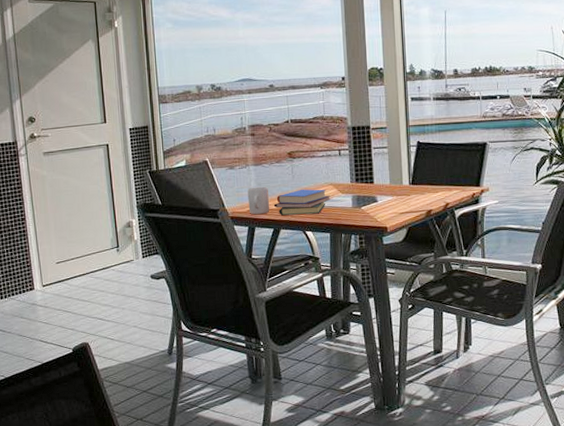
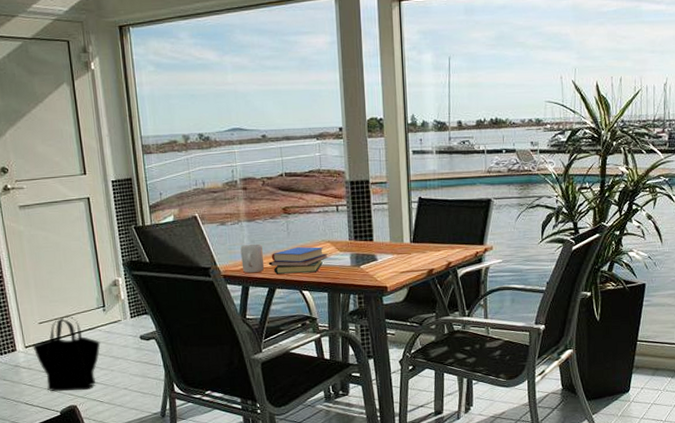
tote bag: none [49,256,113,329] -> present [32,316,101,391]

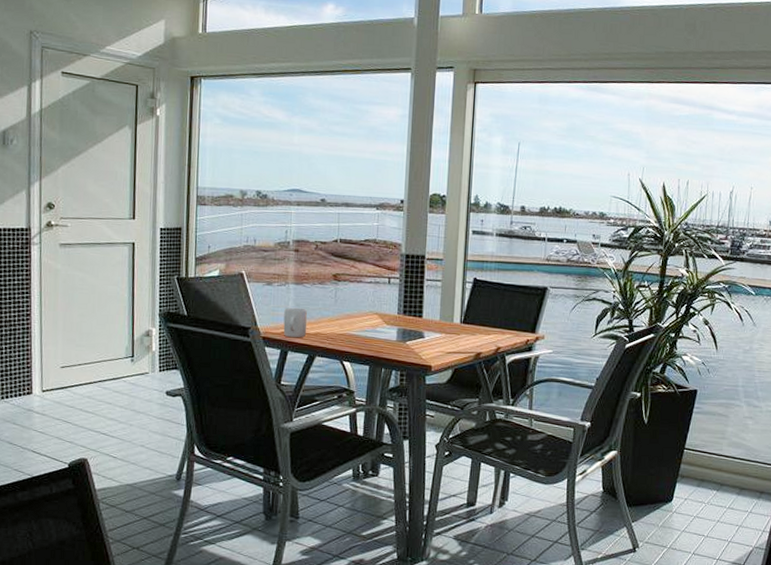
tote bag: present [32,316,101,391] -> none [50,362,123,443]
book: present [268,246,328,275] -> none [311,315,374,343]

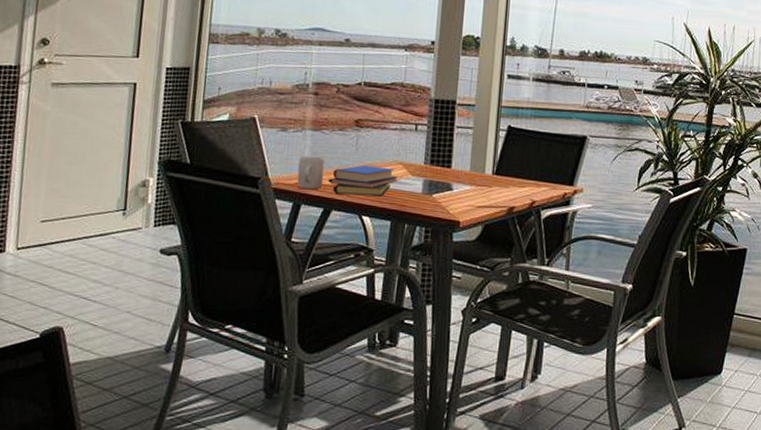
book: none [311,315,374,343] -> present [327,164,398,196]

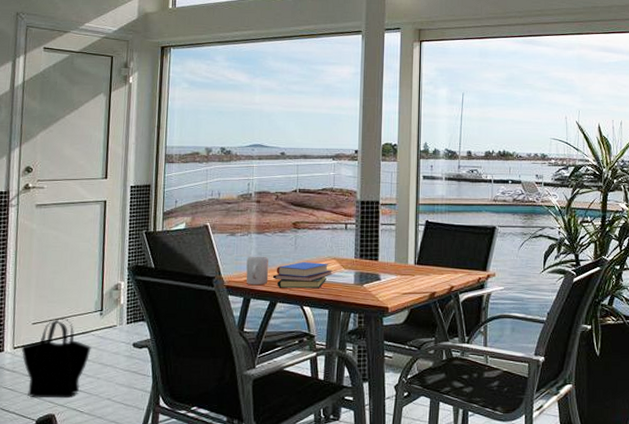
tote bag: none [26,216,111,309] -> present [21,318,92,398]

